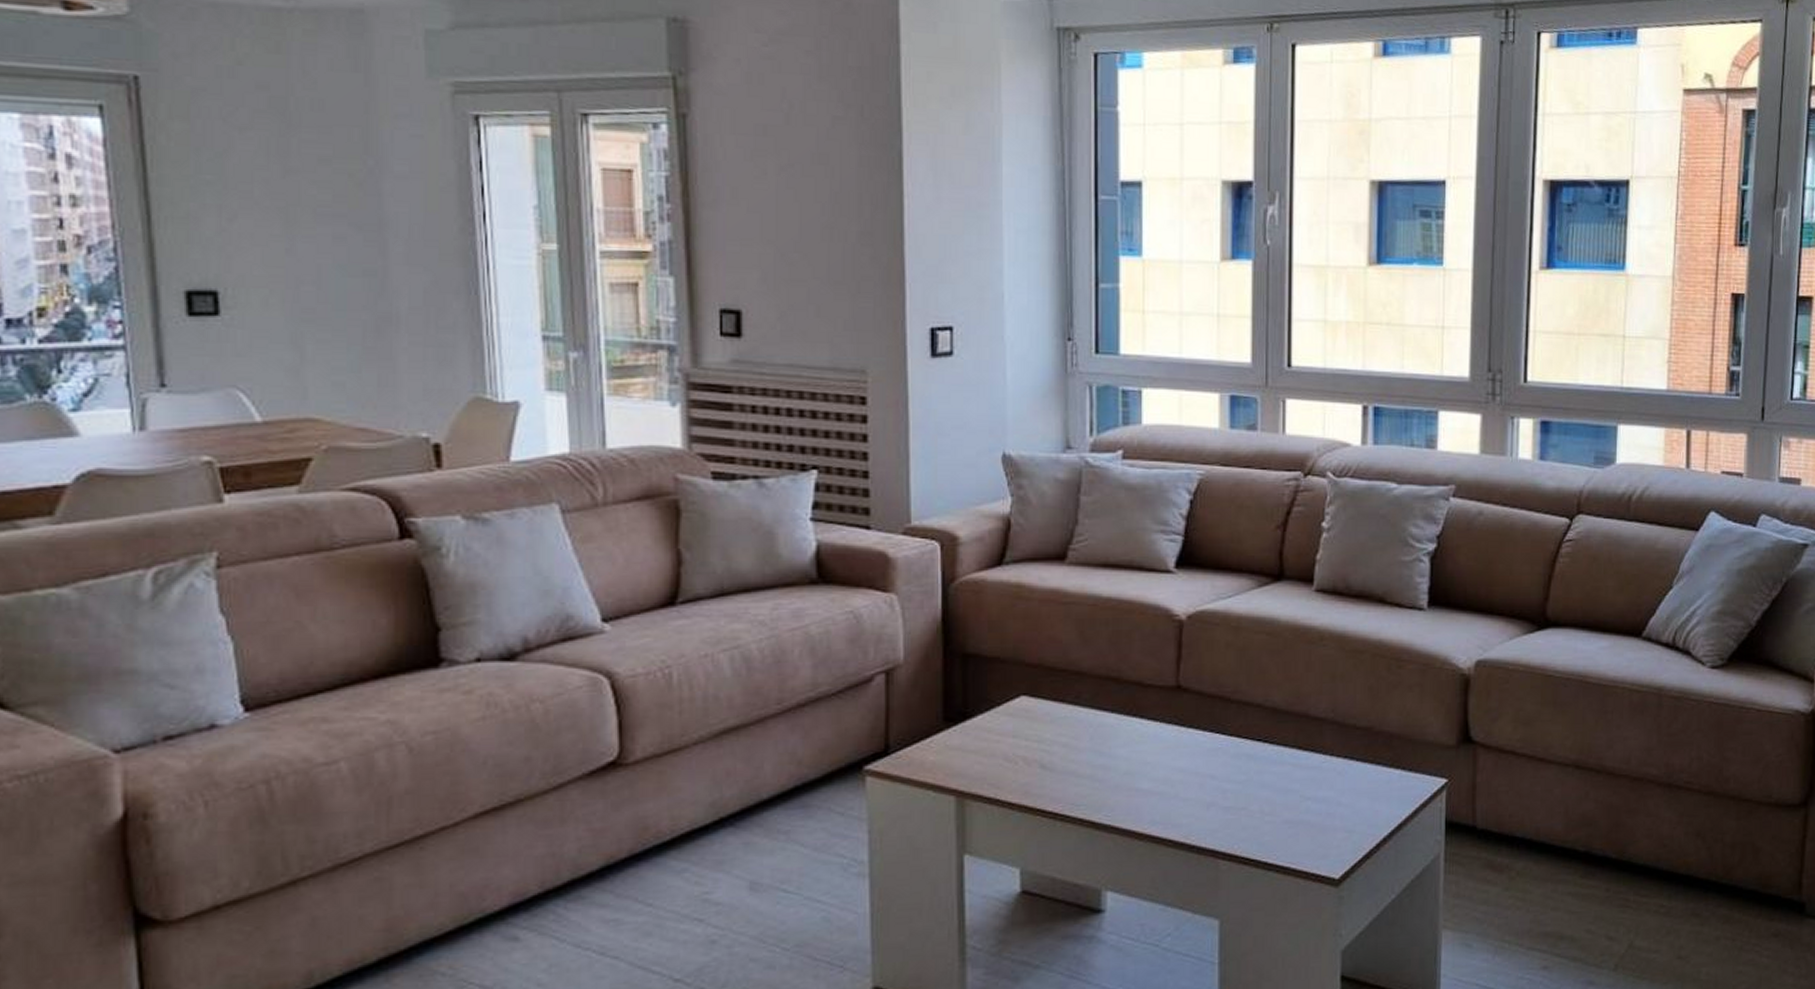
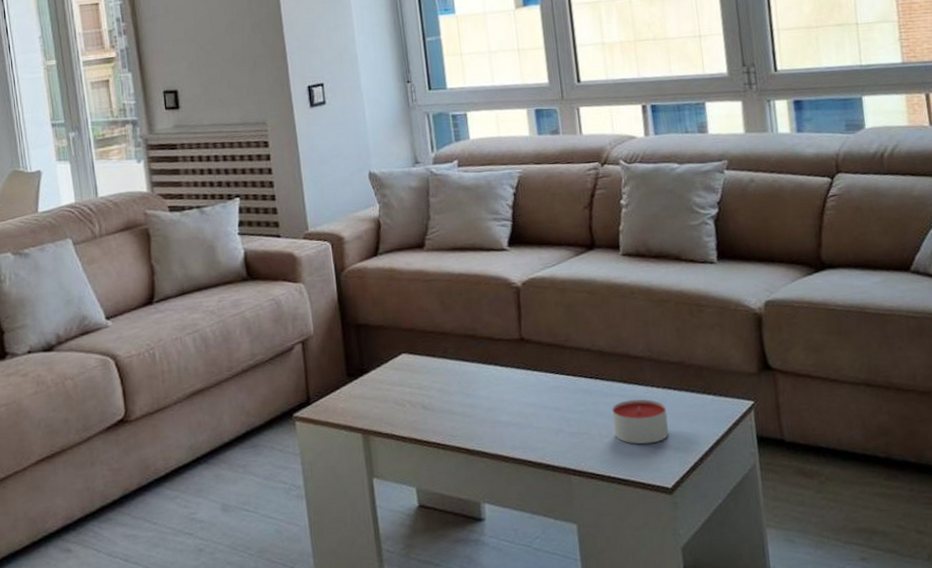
candle: none [1279,769,1345,825] -> present [612,399,670,445]

